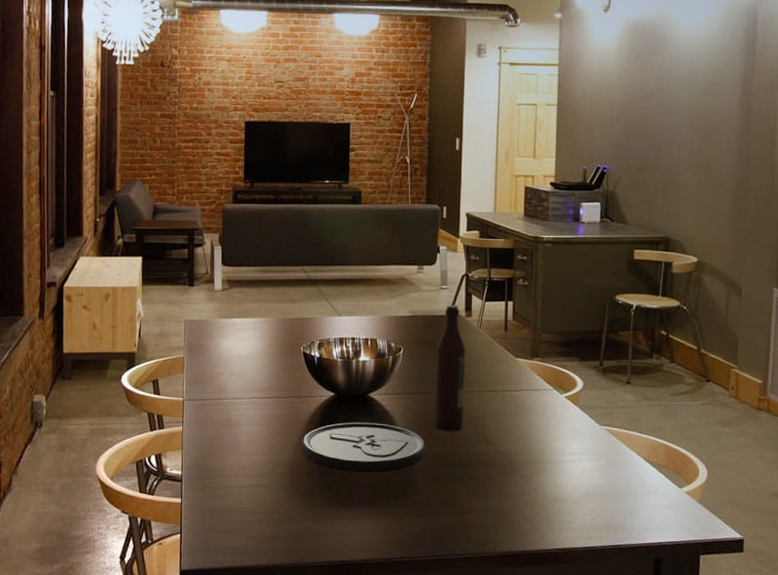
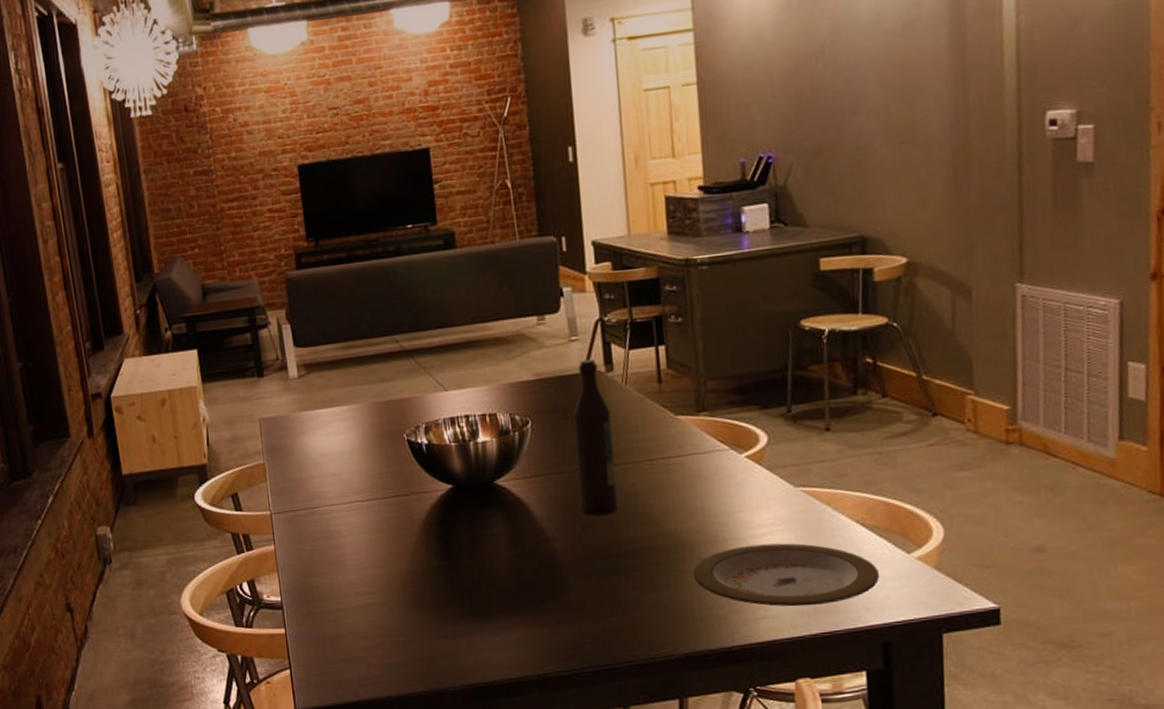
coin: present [302,422,426,473] -> none [419,515,575,578]
plate: none [515,468,657,523] -> present [693,543,880,607]

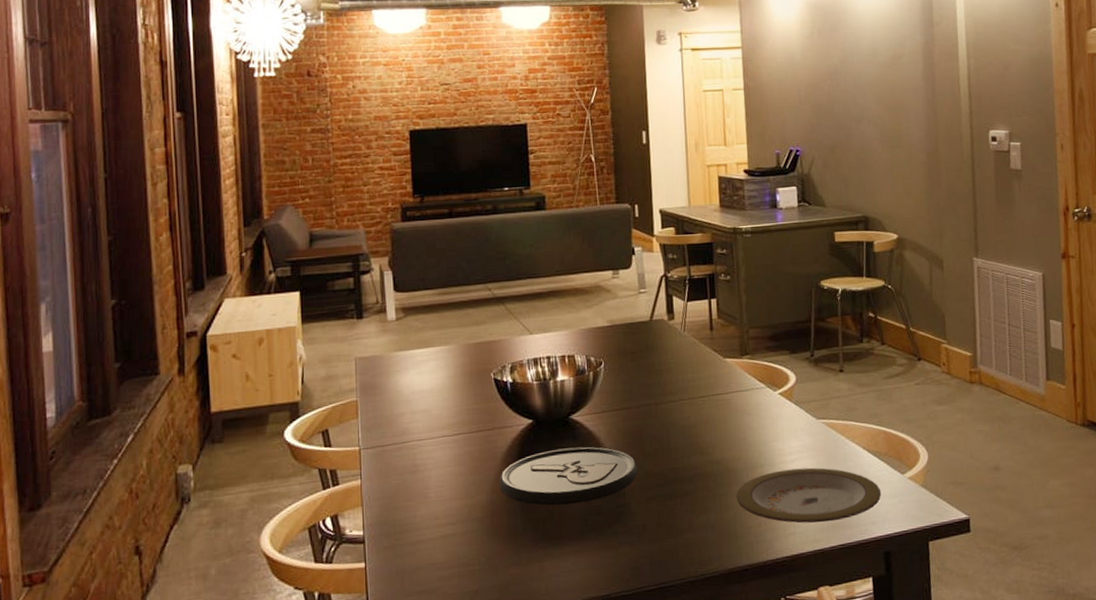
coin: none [419,515,575,578] -> present [500,447,638,506]
wine bottle: present [573,358,618,516] -> none [640,308,675,447]

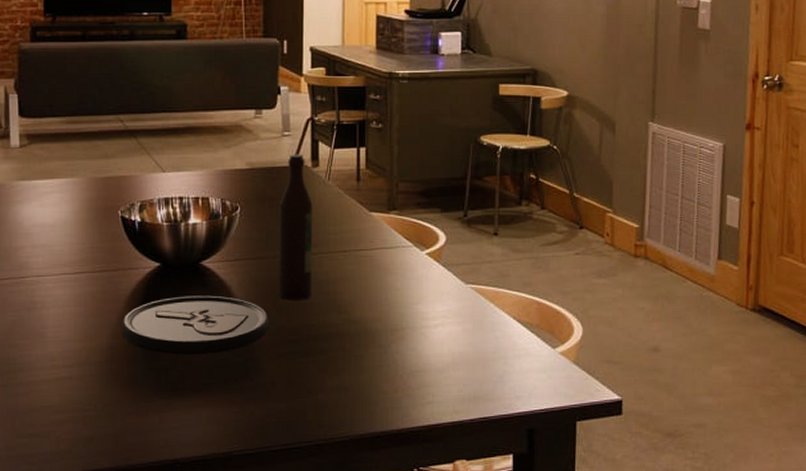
wine bottle: none [640,308,675,447] -> present [279,154,313,301]
plate: present [736,467,882,523] -> none [373,334,530,393]

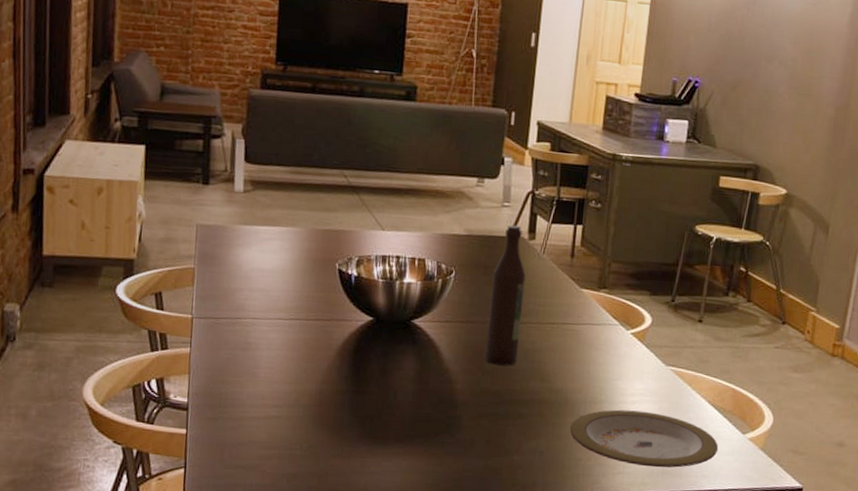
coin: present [122,295,270,355] -> none [331,351,475,408]
plate: none [373,334,530,393] -> present [569,409,719,468]

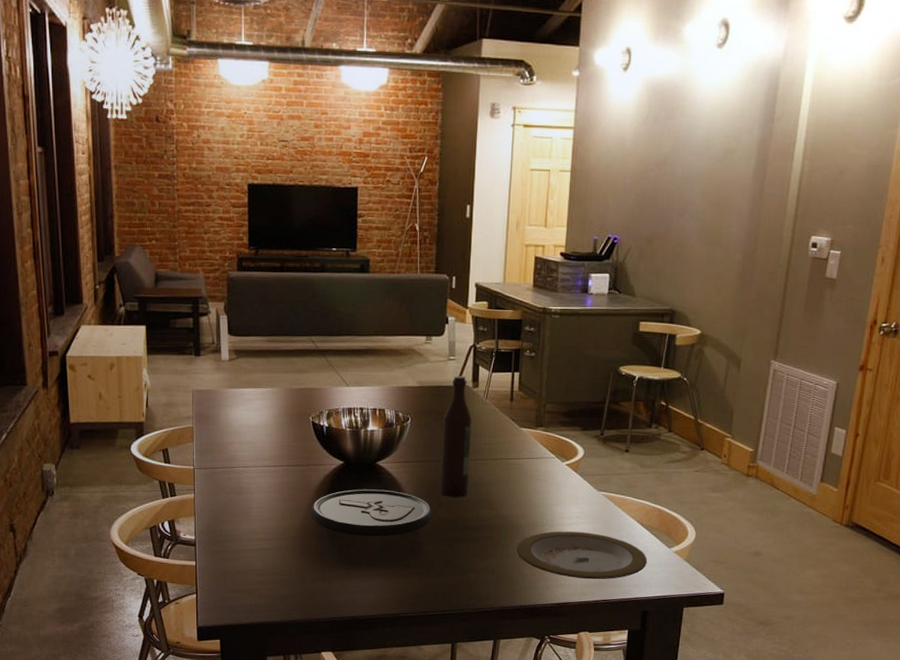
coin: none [331,351,475,408] -> present [312,489,432,537]

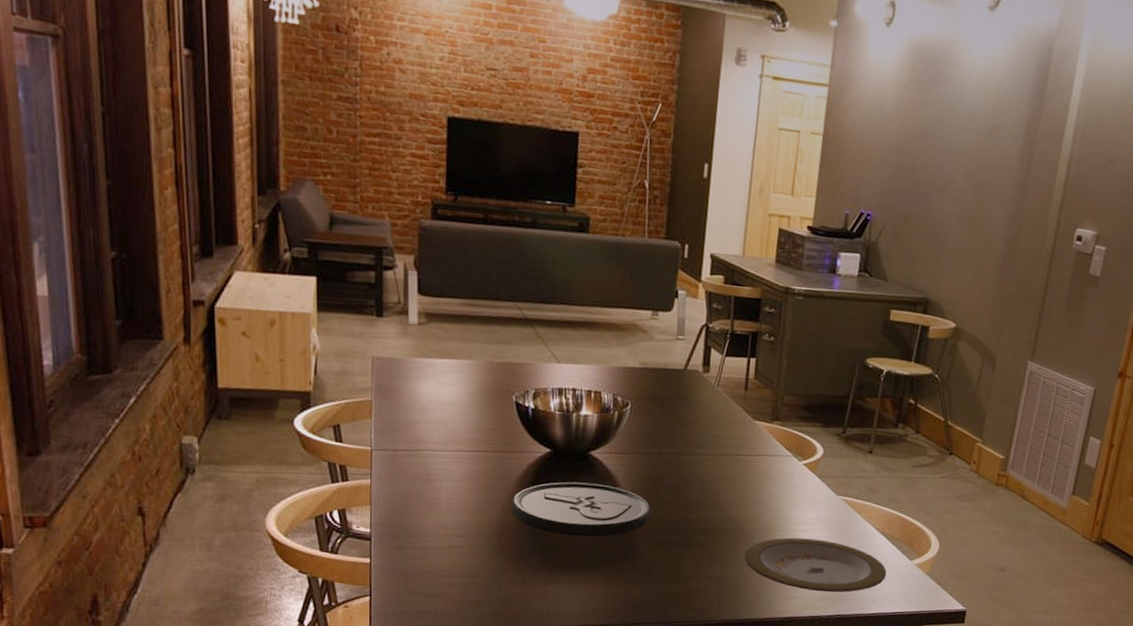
wine bottle: present [440,375,472,498] -> none [662,357,701,496]

